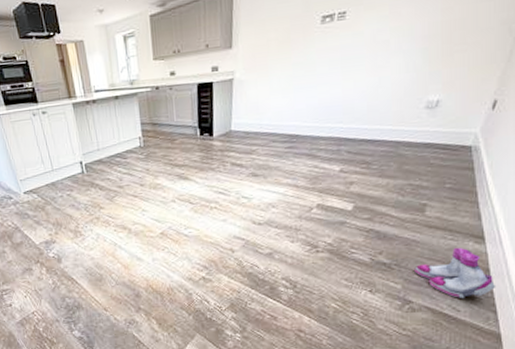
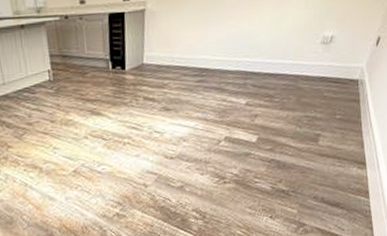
boots: present [414,247,496,298] -> none [308,173,374,219]

